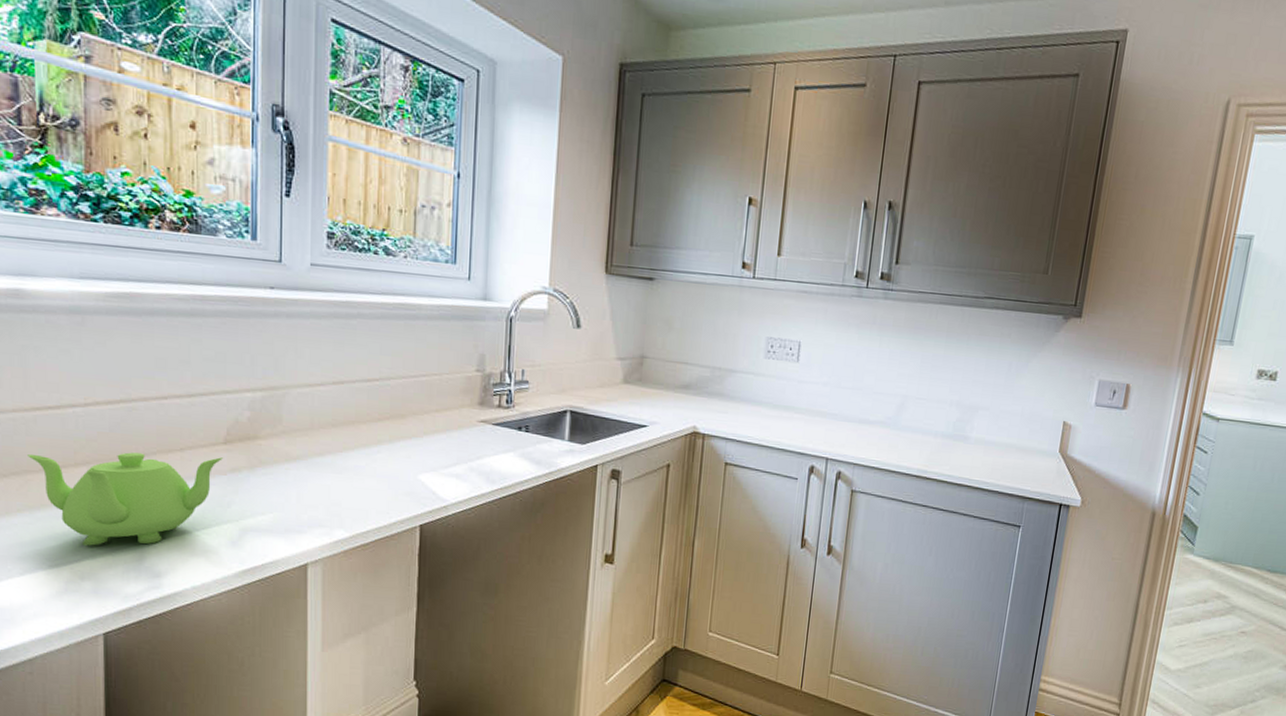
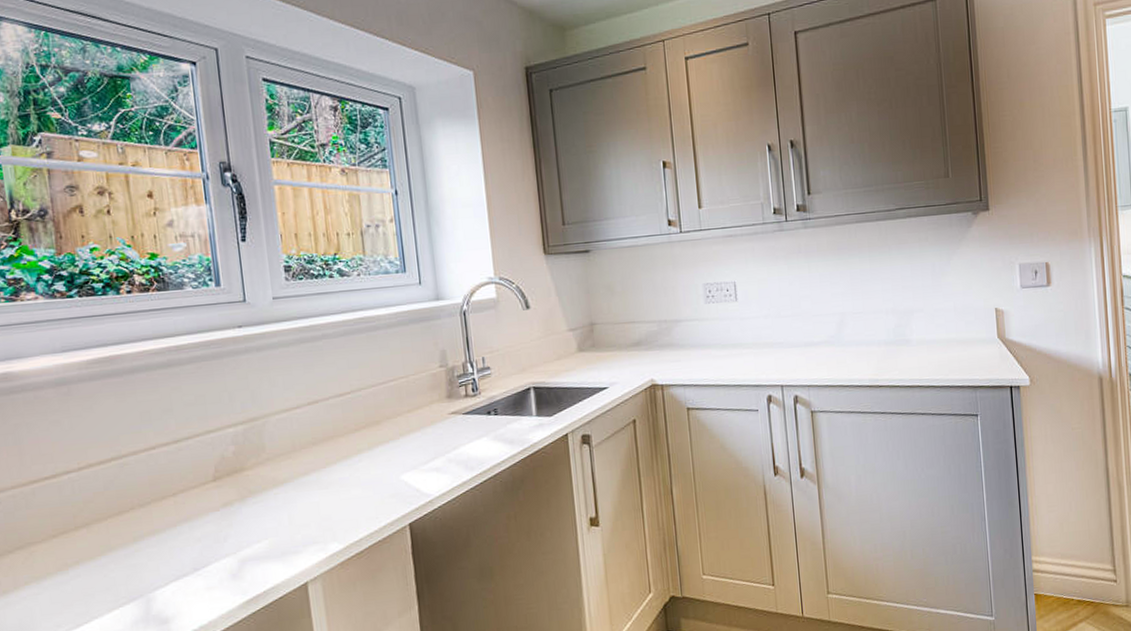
teapot: present [28,452,224,546] -> none [30,494,215,606]

